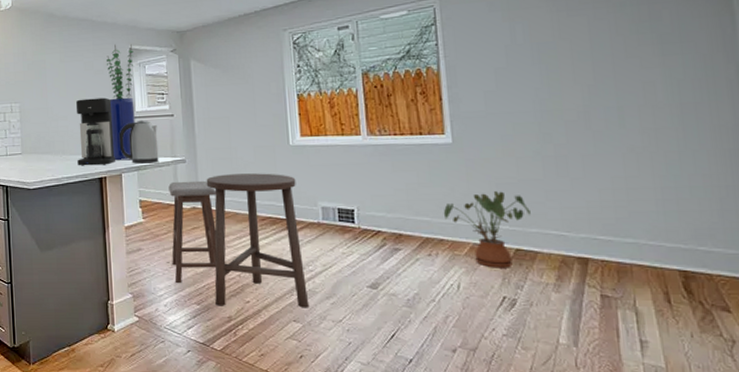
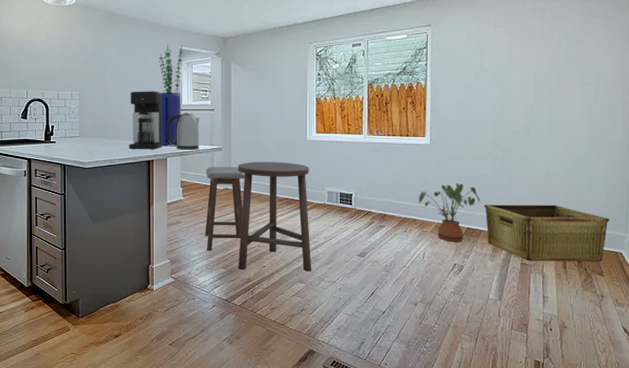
hamper: none [537,215,729,292] -> present [484,204,609,261]

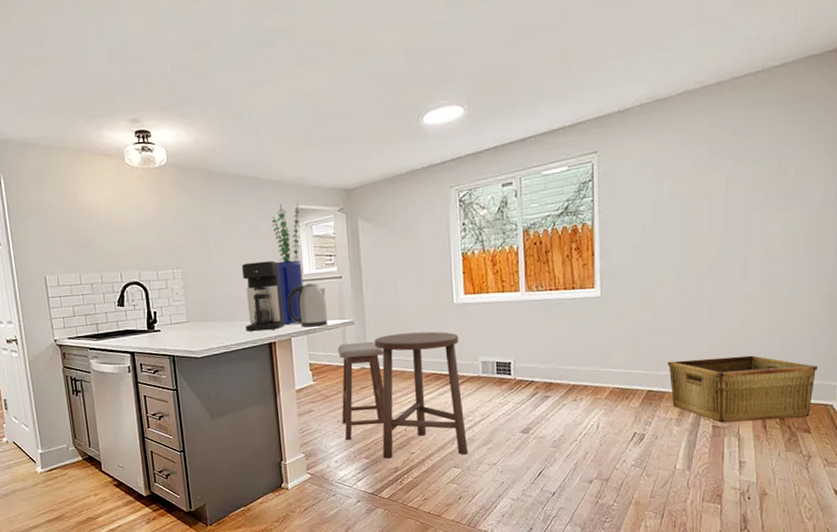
house plant: present [418,183,480,242] -> none [589,339,662,408]

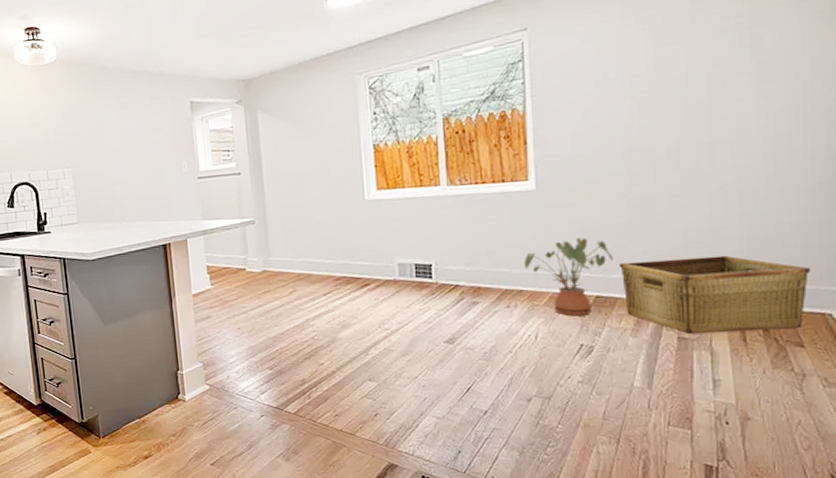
coffee maker: present [242,260,284,332] -> none [134,157,179,233]
vase: present [272,203,303,324] -> none [165,96,199,225]
kettle: present [287,283,328,328] -> none [182,180,227,228]
bar stool: present [338,341,385,441] -> none [237,242,290,350]
bar stool: present [374,331,469,459] -> none [277,230,385,370]
house plant: none [589,339,662,408] -> present [523,238,613,317]

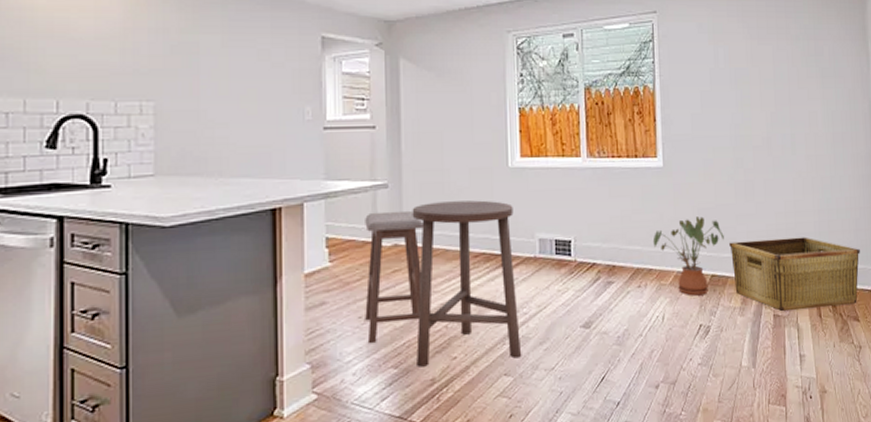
bar stool: none [237,242,290,350] -> present [365,210,423,344]
bar stool: none [277,230,385,370] -> present [412,200,522,367]

